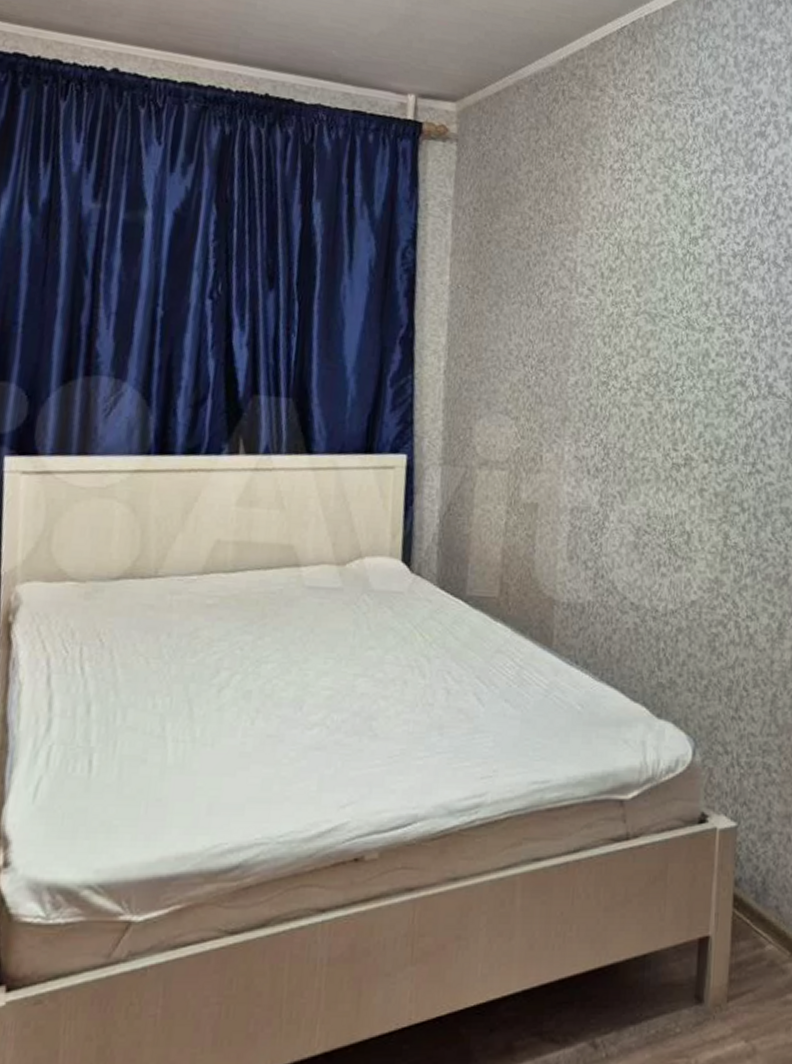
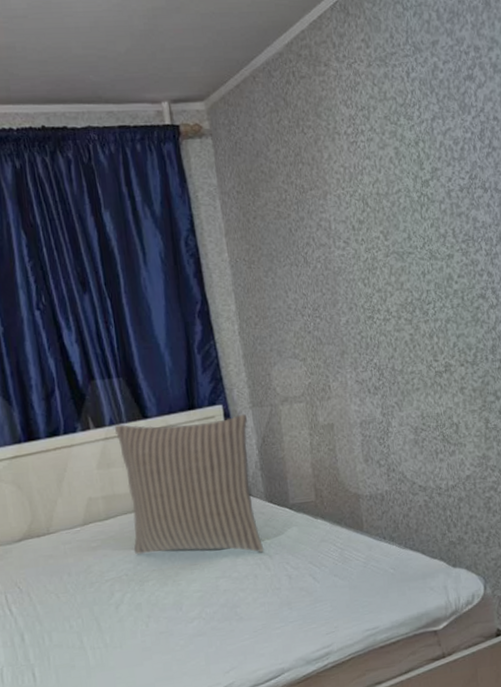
pillow: none [257,454,434,653] -> present [114,413,264,555]

